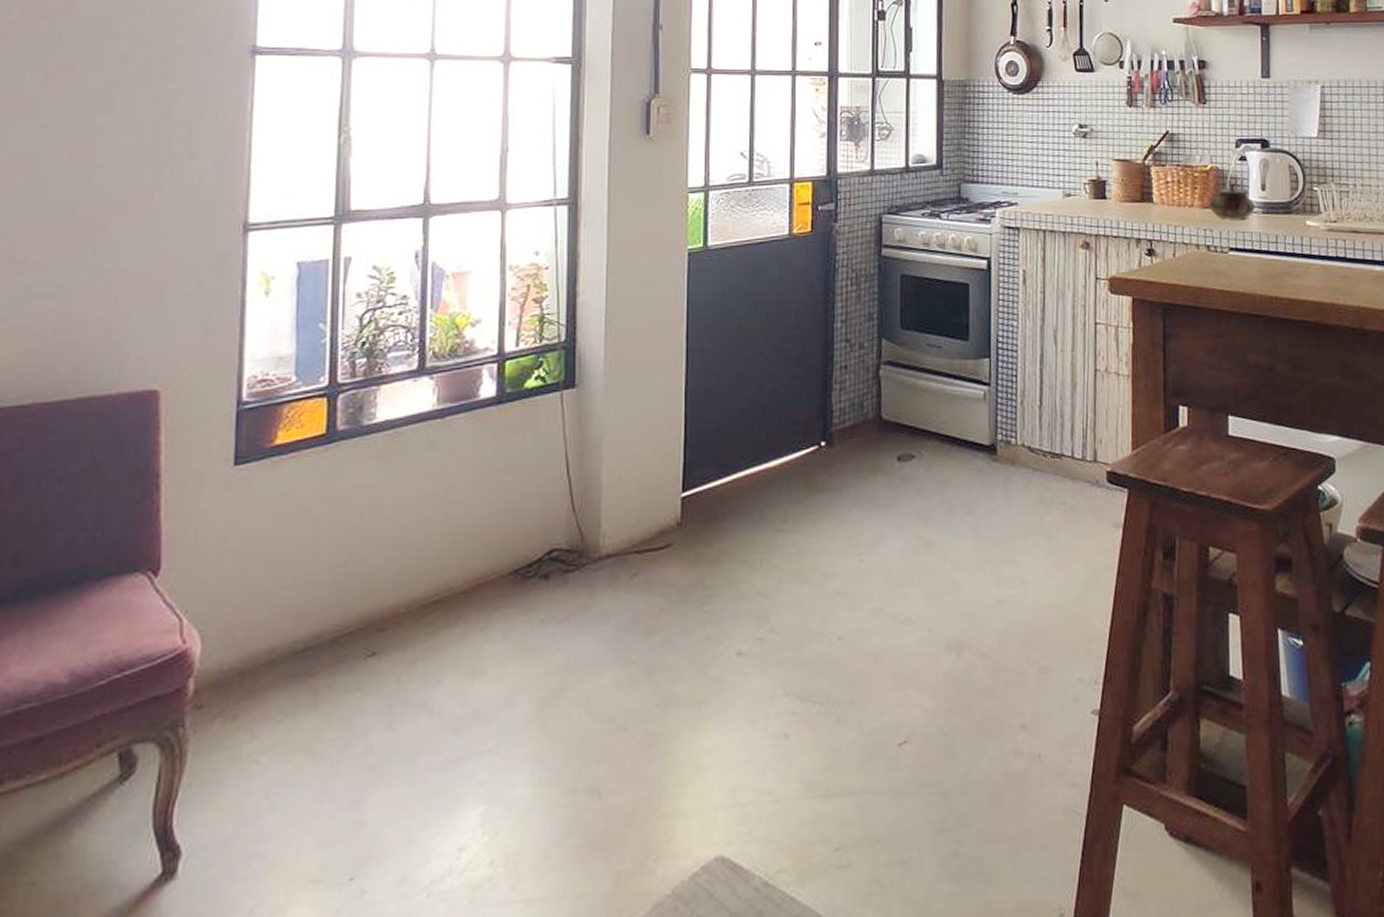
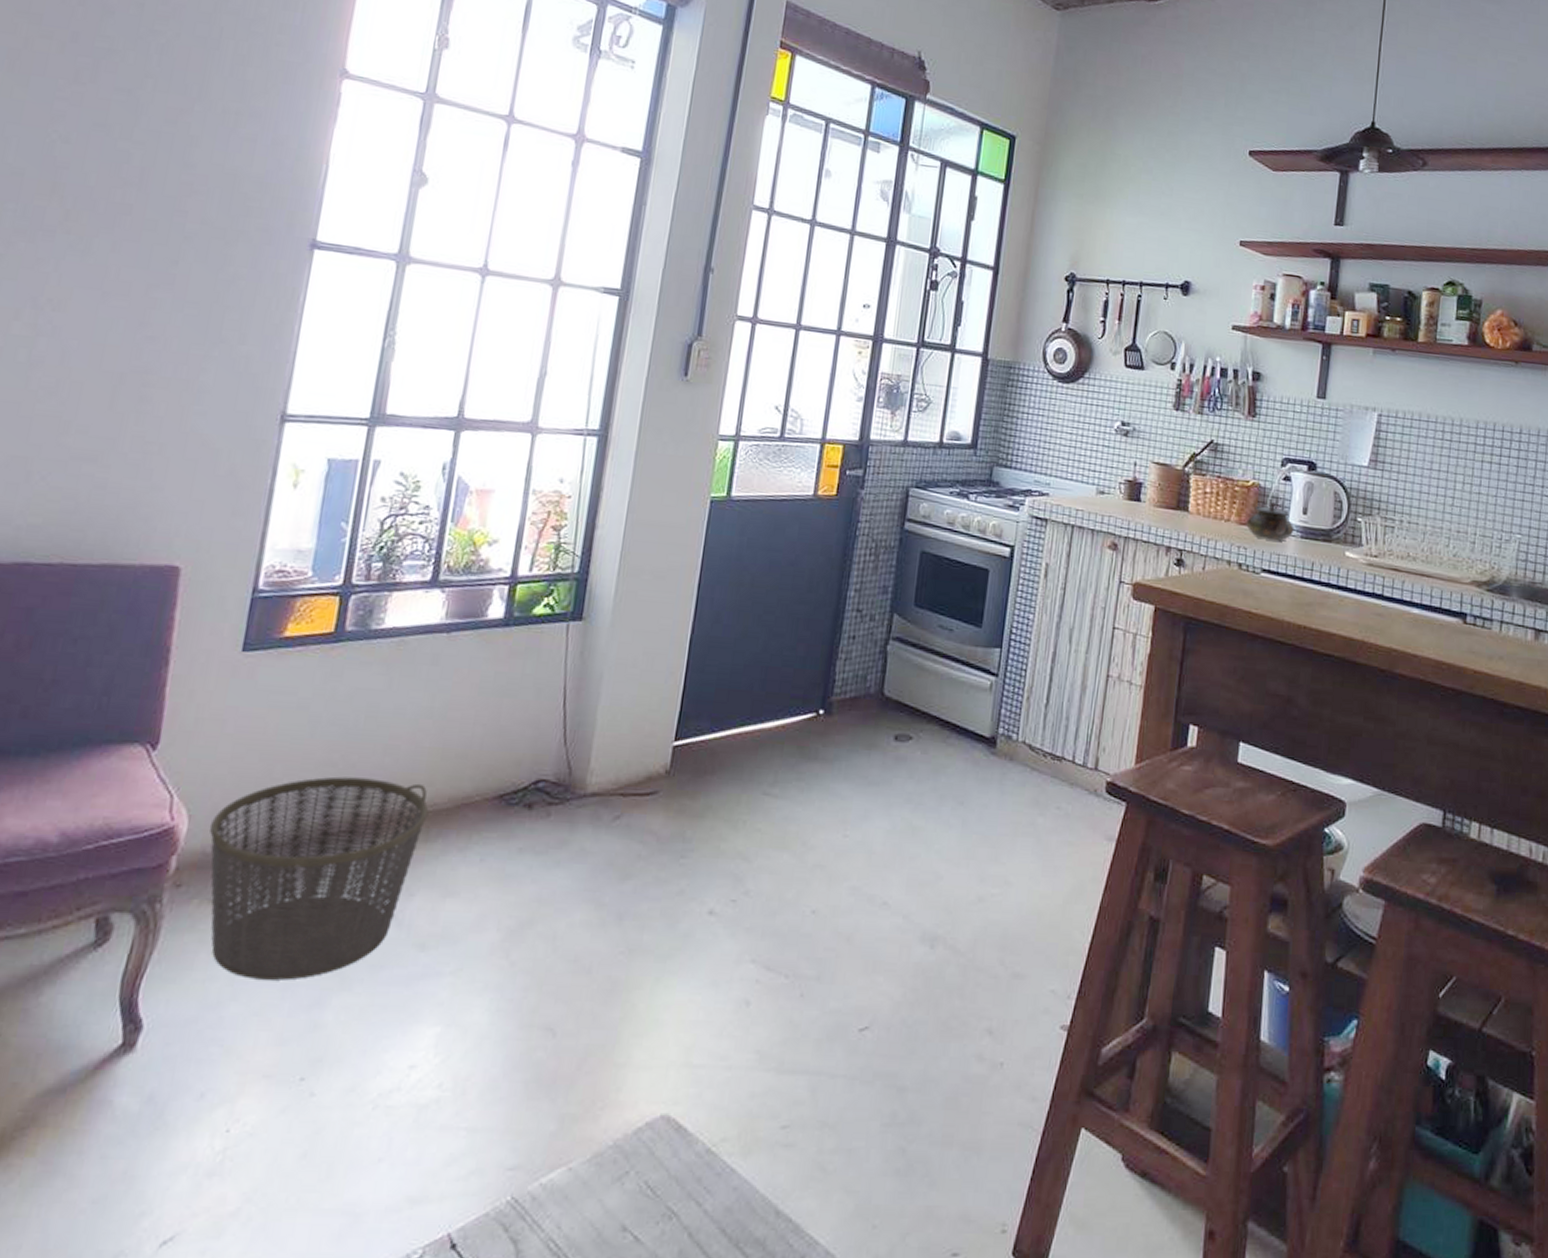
basket: none [223,570,445,789] -> present [209,776,429,981]

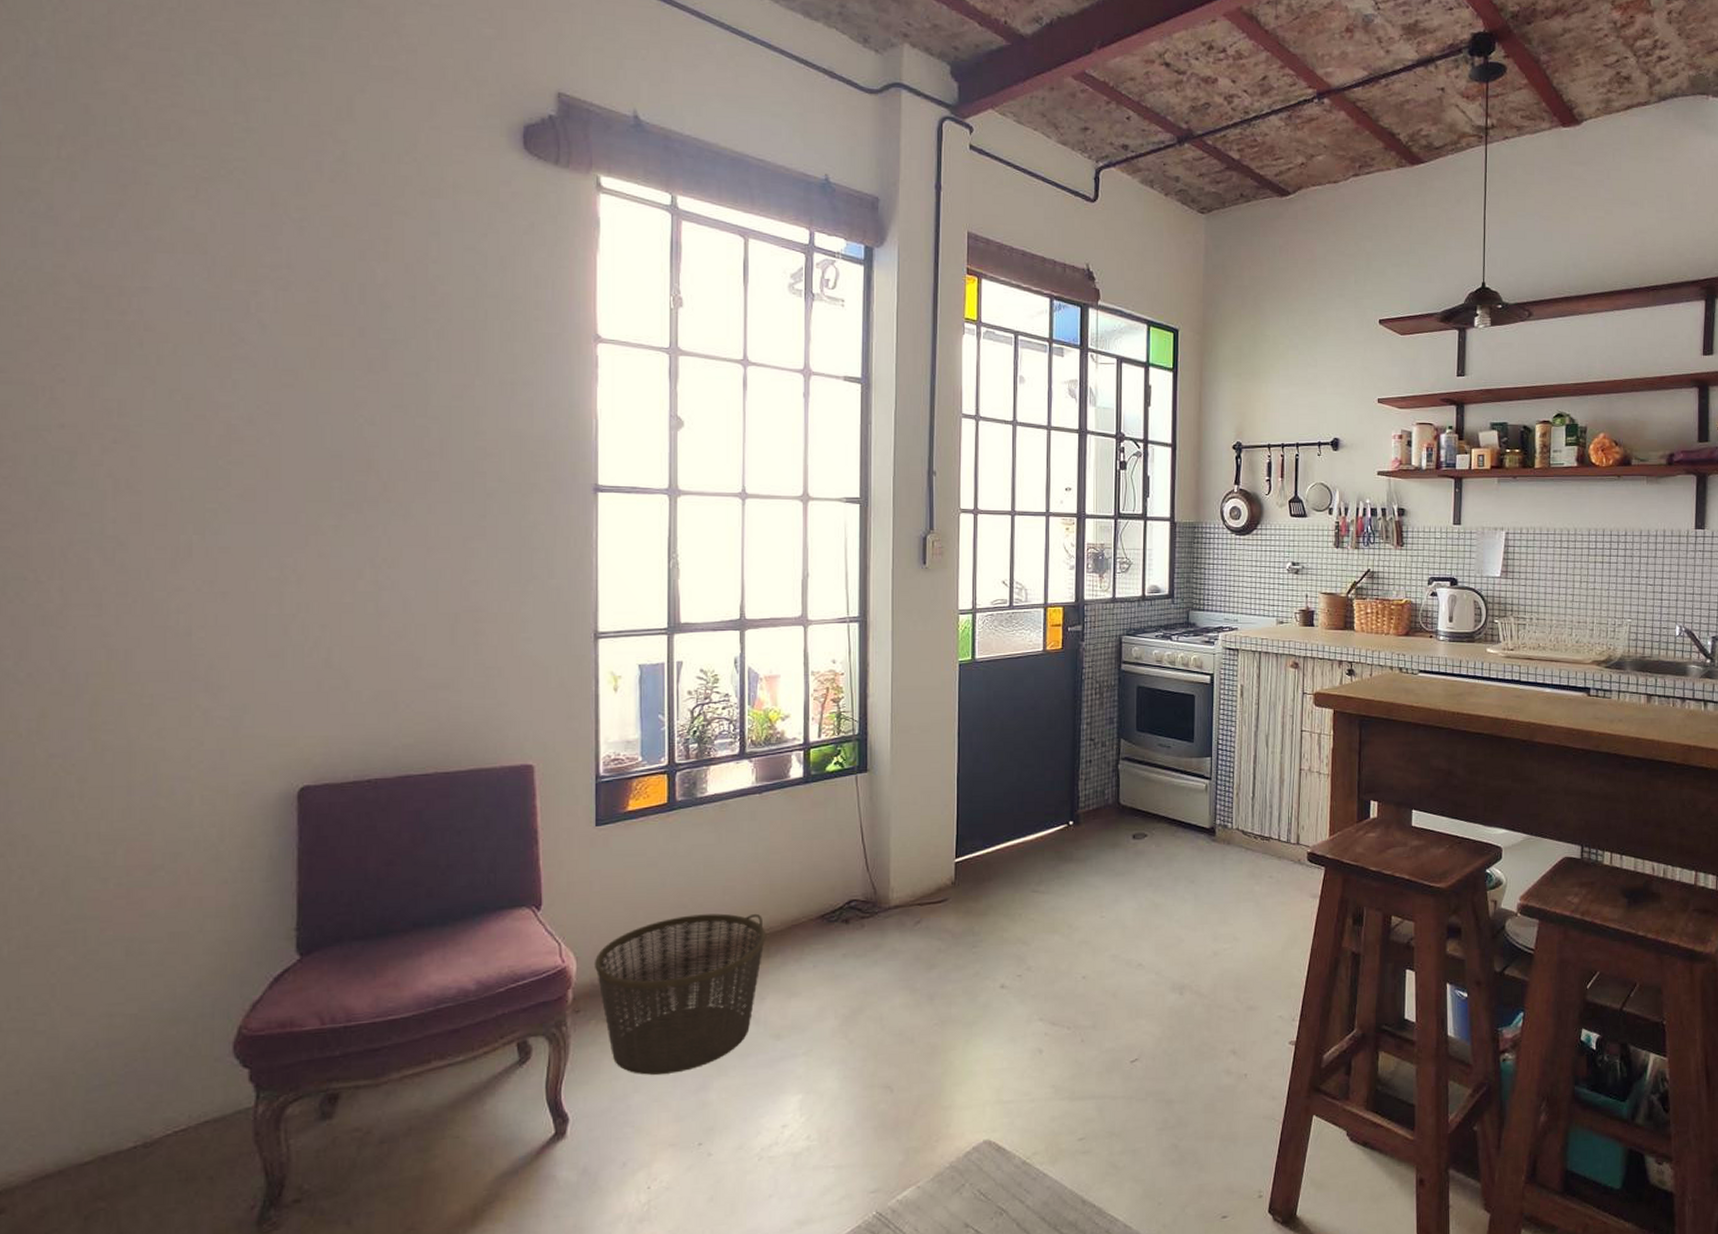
teapot: present [1246,502,1294,542] -> none [1403,615,1443,646]

